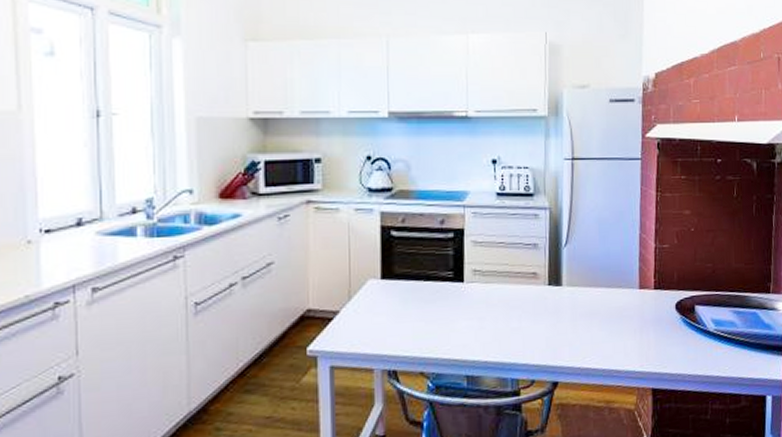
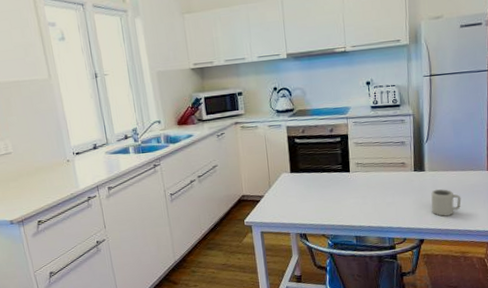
cup: none [568,311,607,350] -> present [431,188,461,217]

